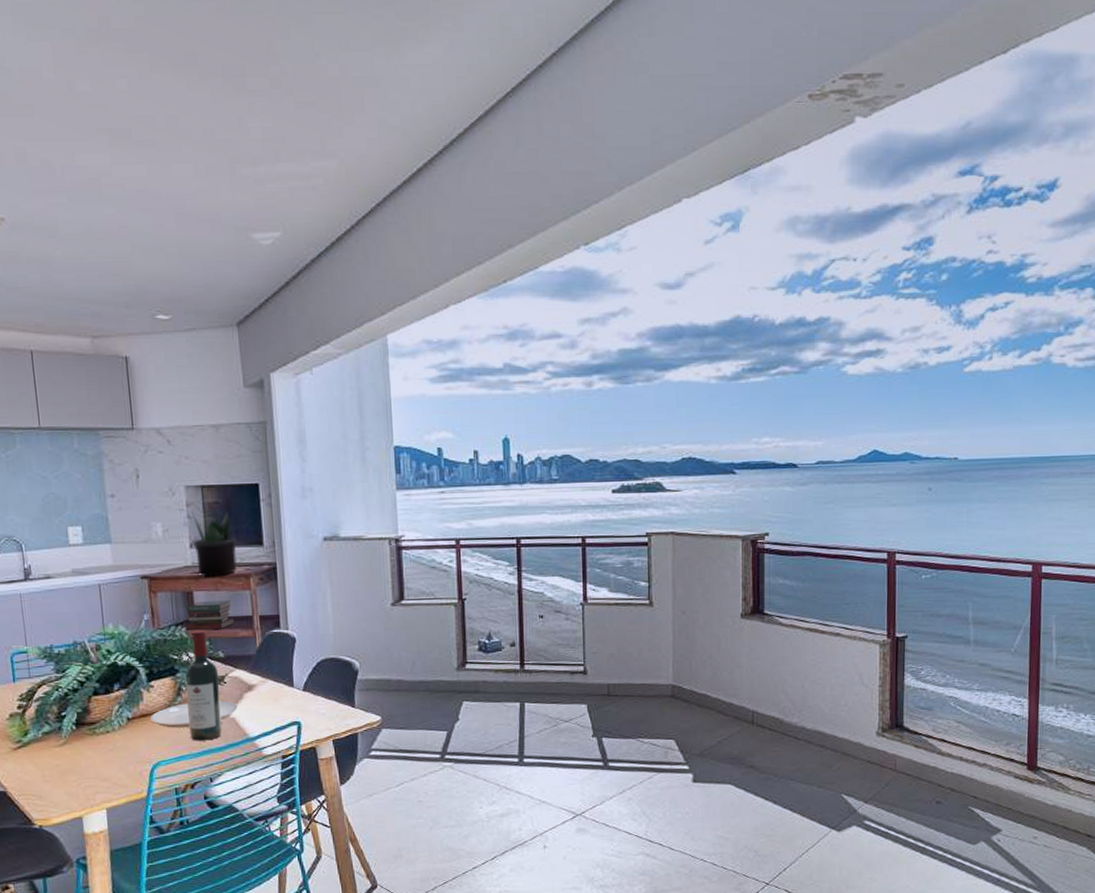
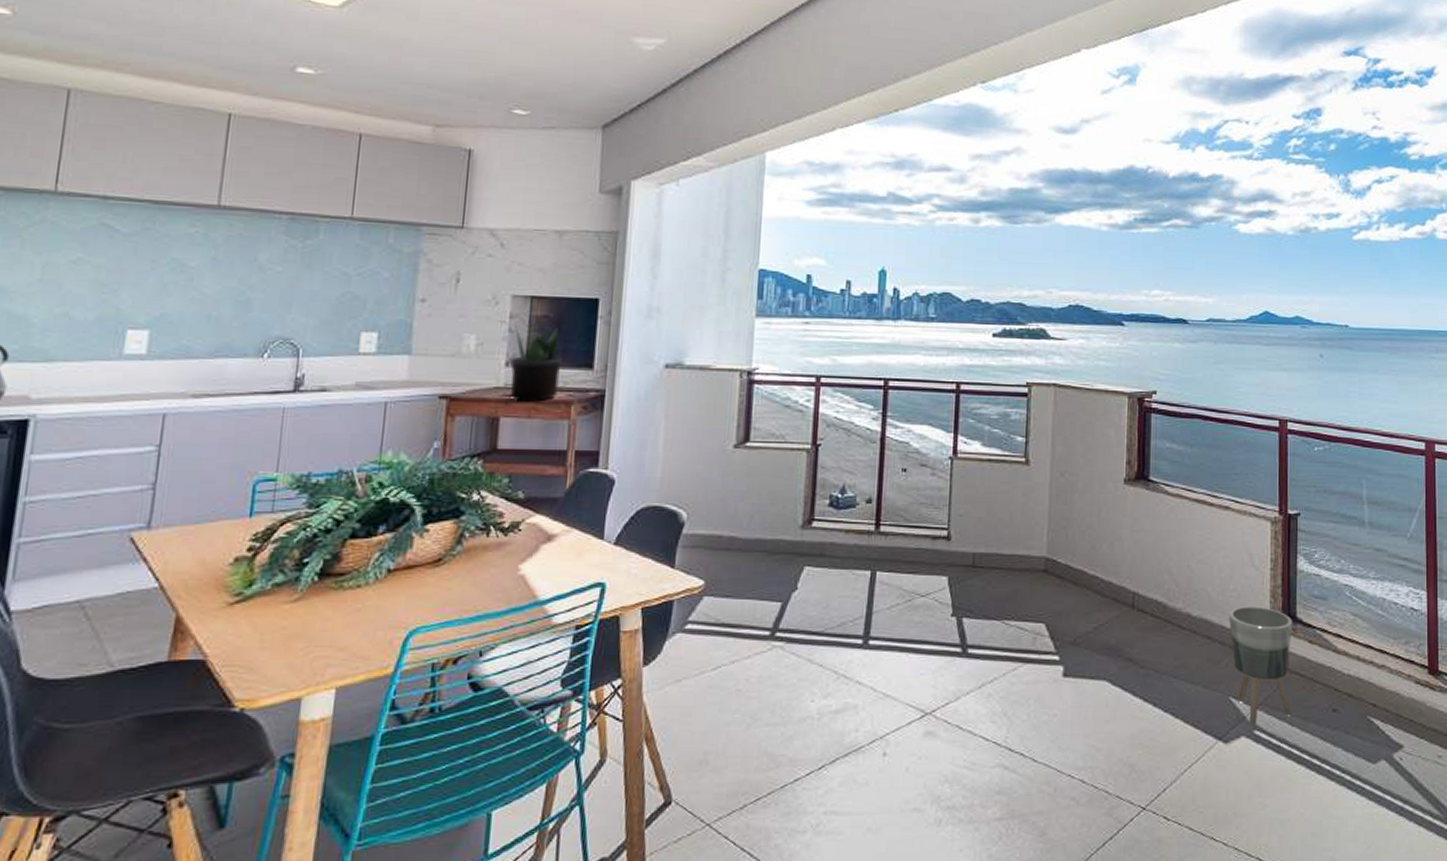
plate: present [151,700,238,728] -> none [417,552,531,585]
wine bottle: present [185,631,222,741] -> none [463,465,514,603]
books: present [187,600,235,630] -> none [485,430,544,465]
planter: none [841,718,900,816] -> present [1229,606,1293,725]

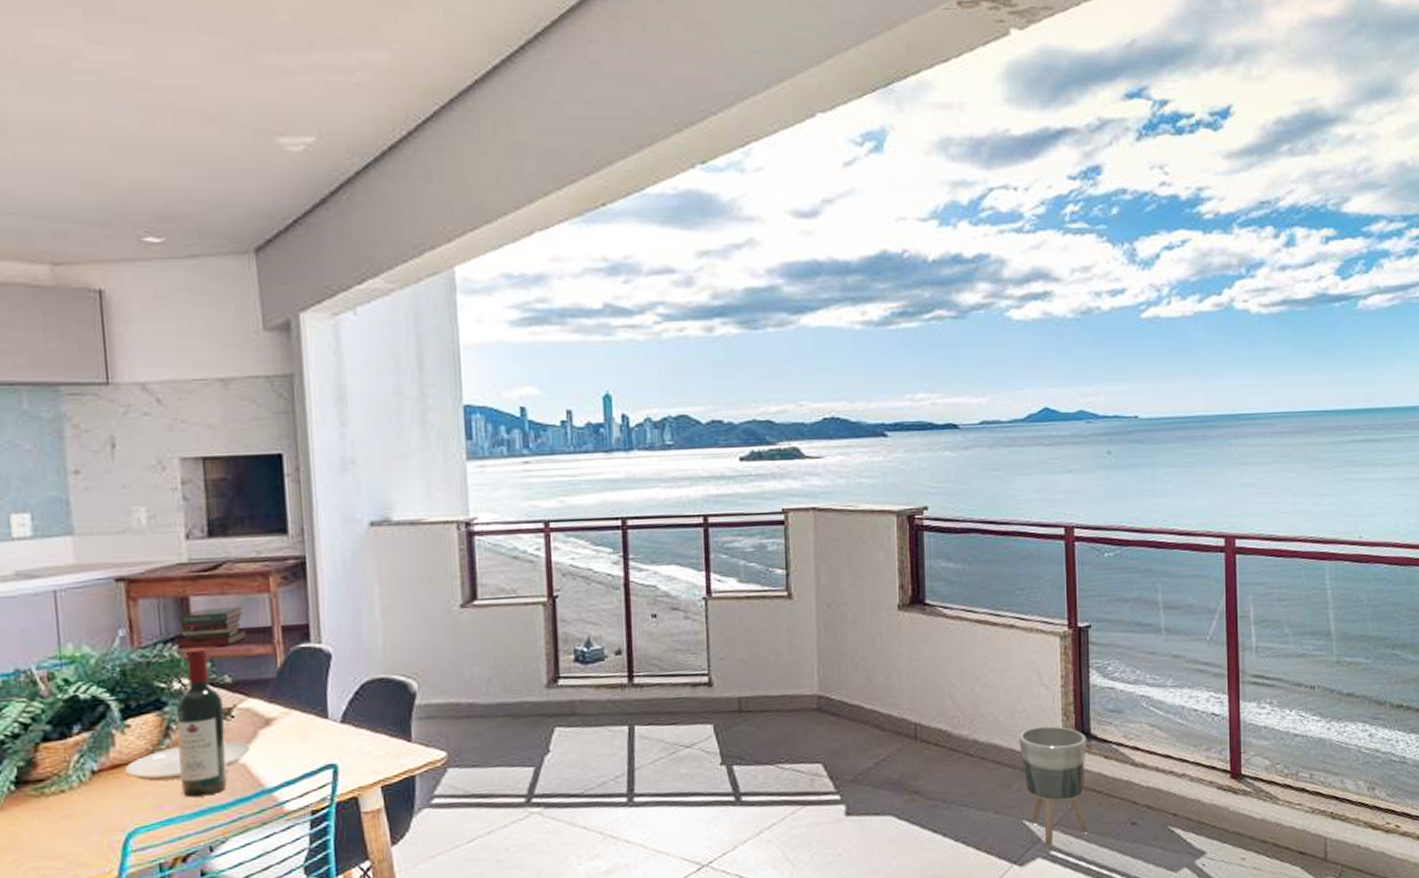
plate: none [417,552,531,585] -> present [125,740,250,782]
wine bottle: none [463,465,514,603] -> present [176,648,228,798]
books: none [485,430,544,465] -> present [180,607,247,648]
planter: present [510,326,562,401] -> none [190,491,251,576]

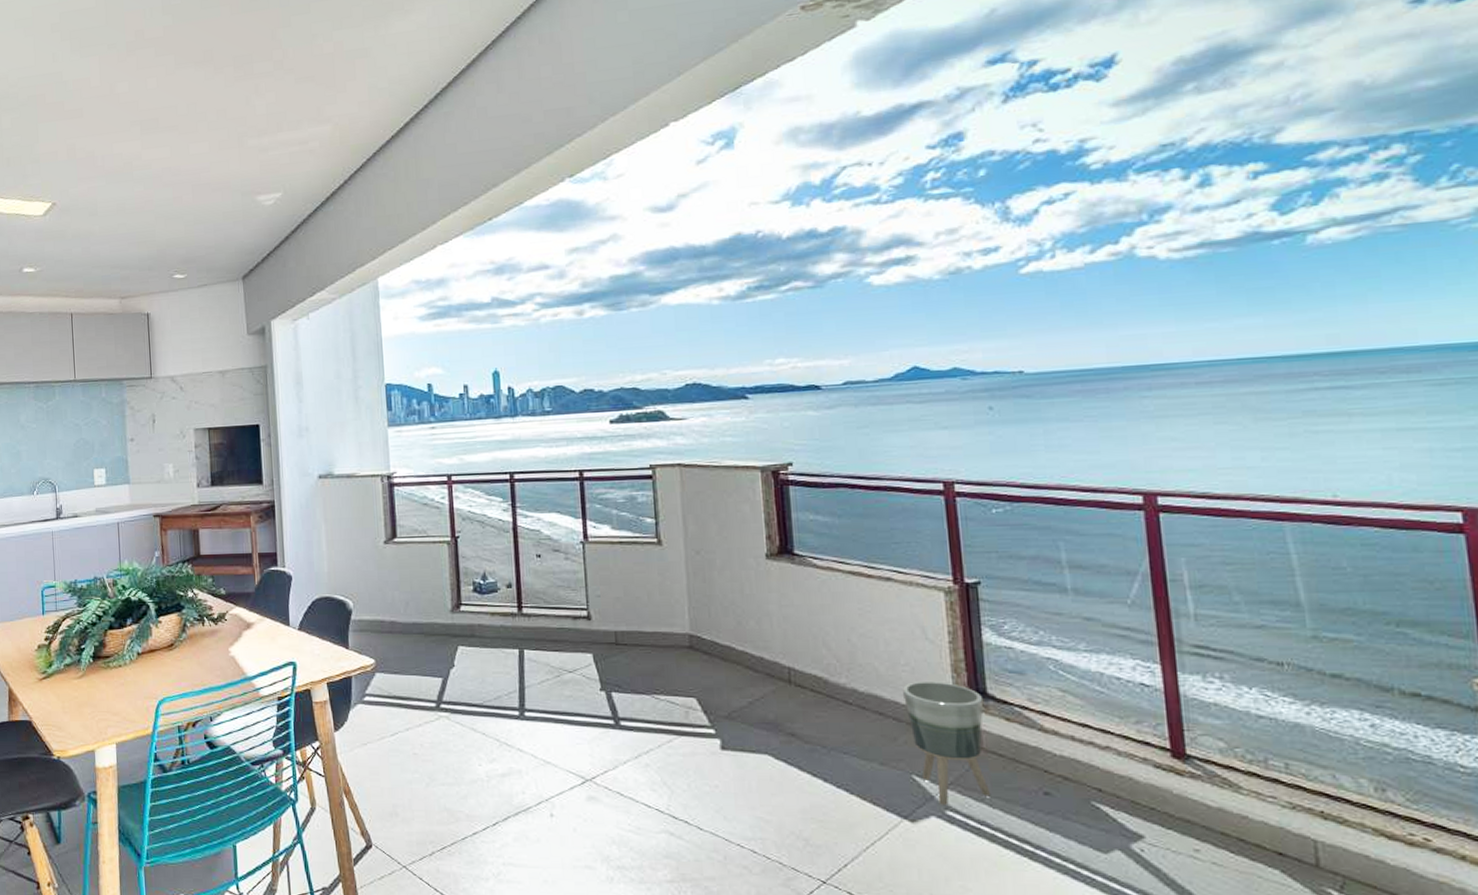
plate: present [125,740,250,782] -> none [158,638,237,664]
wine bottle: present [176,648,228,798] -> none [189,568,222,679]
books: present [180,607,247,648] -> none [193,538,236,567]

